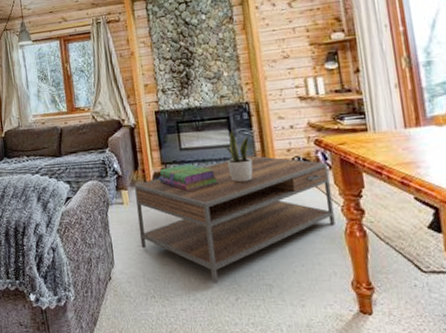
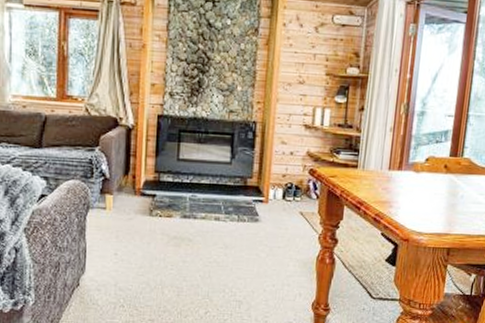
coffee table: present [135,154,335,284] -> none [117,174,316,298]
stack of books: present [159,163,218,191] -> none [149,175,210,203]
potted plant: present [221,128,253,183] -> none [221,146,252,202]

